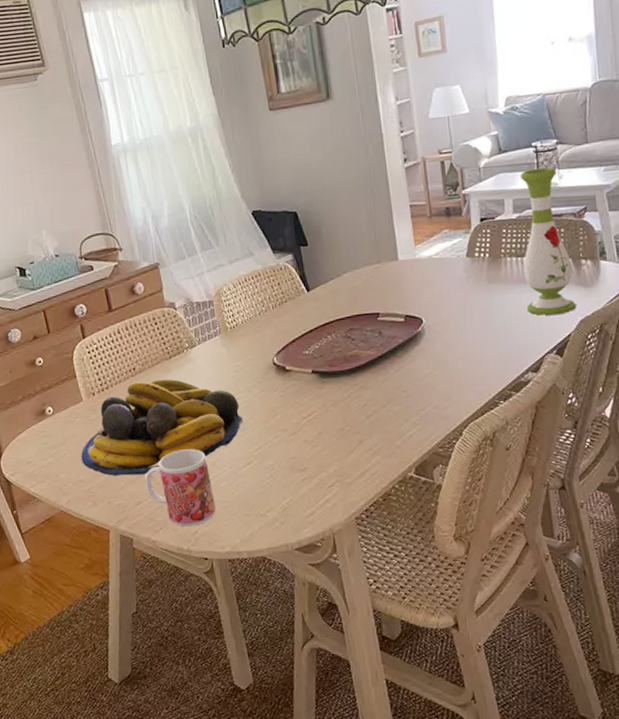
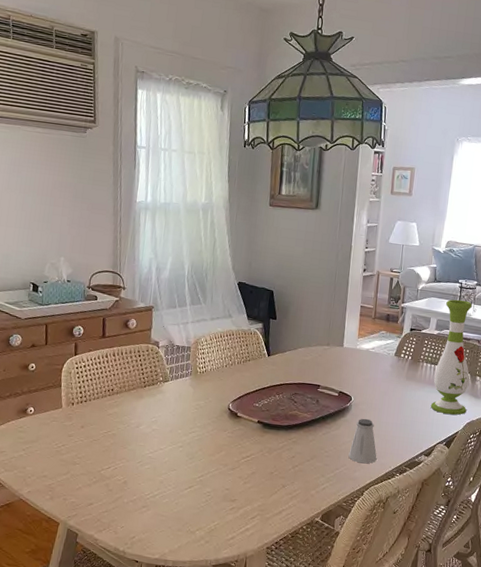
fruit bowl: present [81,379,243,476] -> none [49,400,194,481]
mug: present [145,449,216,527] -> none [99,465,157,532]
saltshaker: none [433,341,471,397] -> present [348,418,377,464]

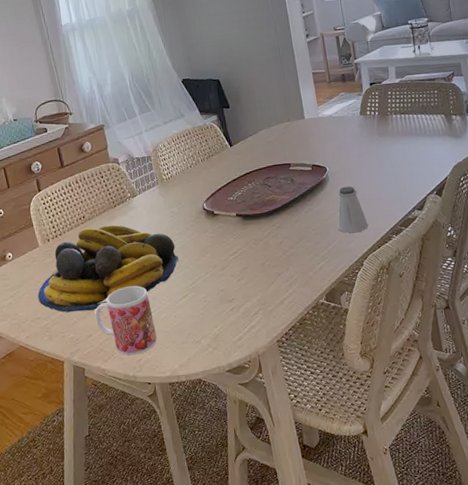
fruit bowl: none [49,400,194,481] -> present [38,225,179,312]
mug: none [99,465,157,532] -> present [95,285,157,356]
vase: present [430,299,472,415] -> none [400,40,450,163]

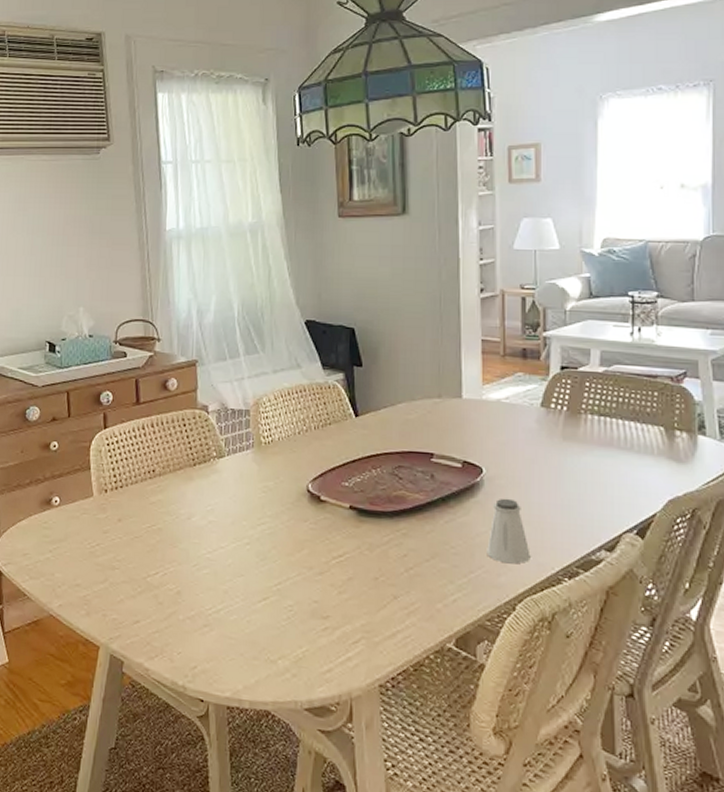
fruit bowl: present [38,225,179,312] -> none [81,485,266,591]
mug: present [95,285,157,356] -> none [147,569,221,660]

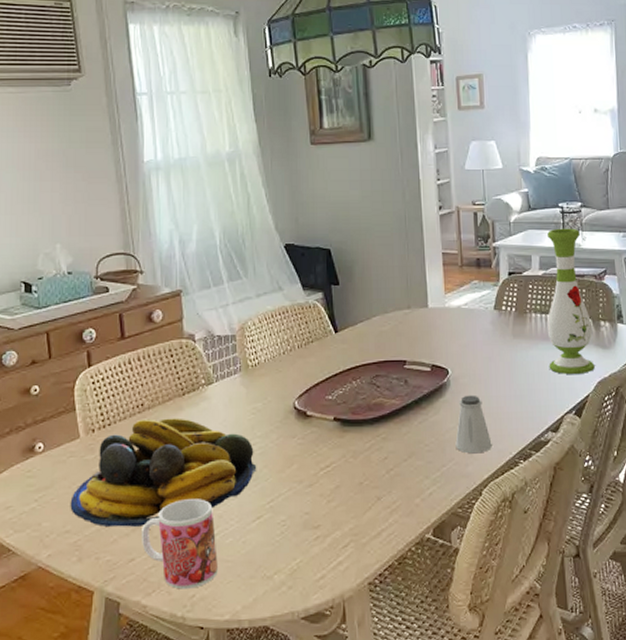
fruit bowl: none [81,485,266,591] -> present [70,418,257,527]
mug: none [147,569,221,660] -> present [142,499,218,589]
vase: none [606,320,665,489] -> present [547,228,595,374]

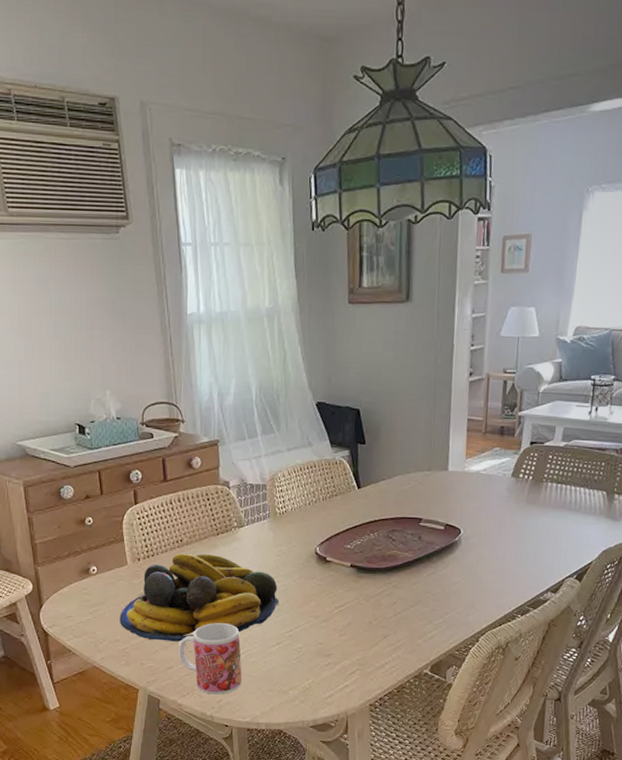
saltshaker: present [455,395,492,454] -> none [459,553,494,606]
vase: present [547,228,595,374] -> none [557,401,608,542]

